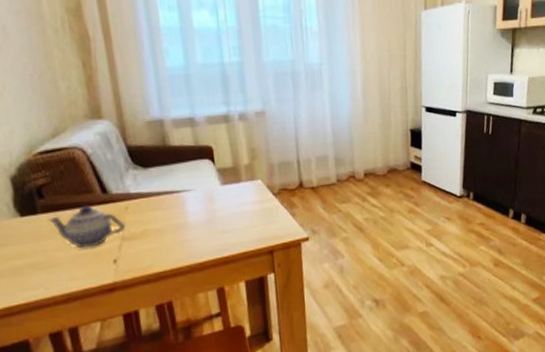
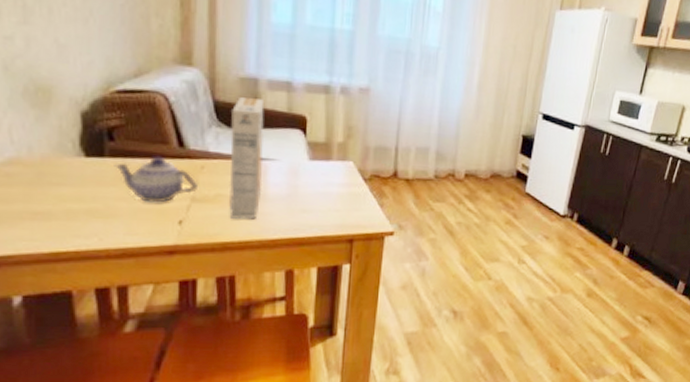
cereal box: none [144,138,184,250] -> present [229,97,265,219]

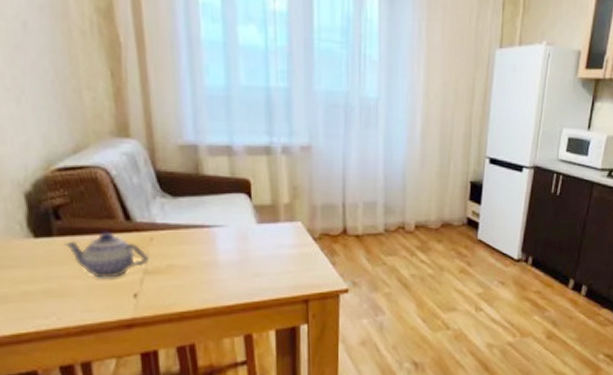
cereal box: present [229,97,265,219] -> none [174,166,213,288]

